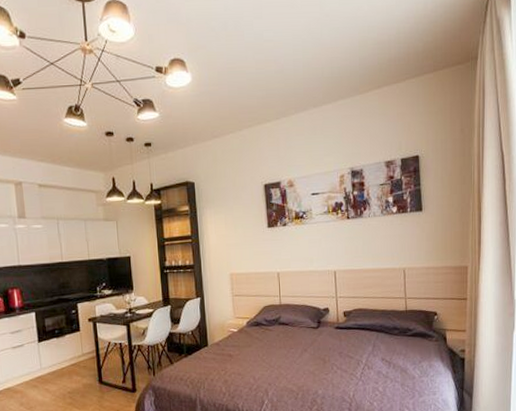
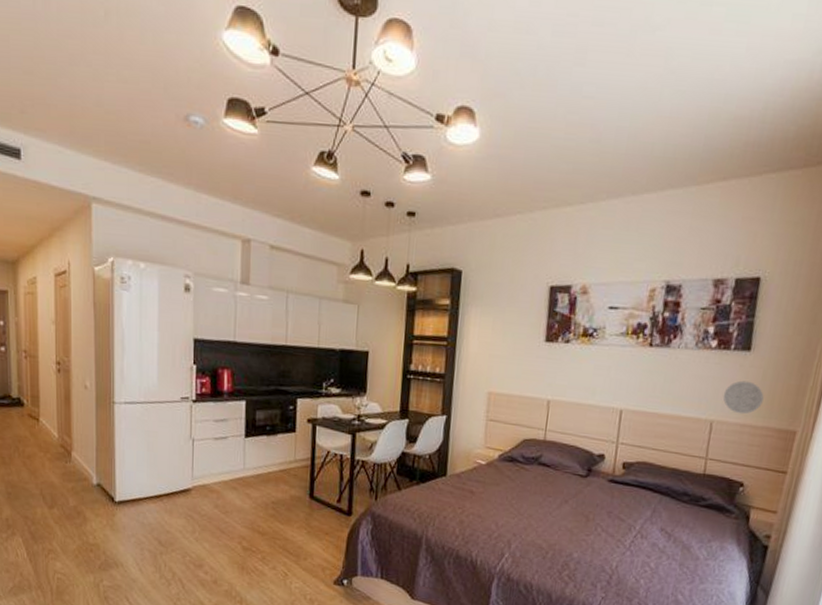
decorative medallion: none [409,234,439,260] -> present [722,380,764,415]

